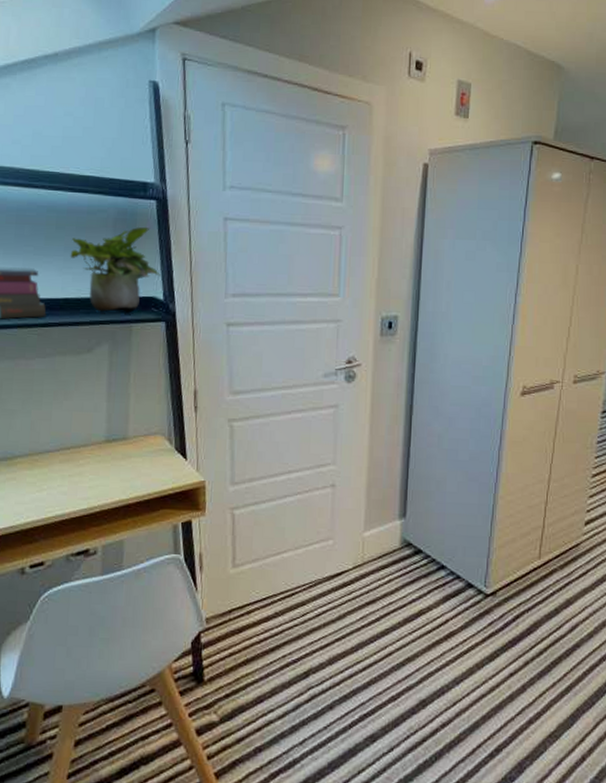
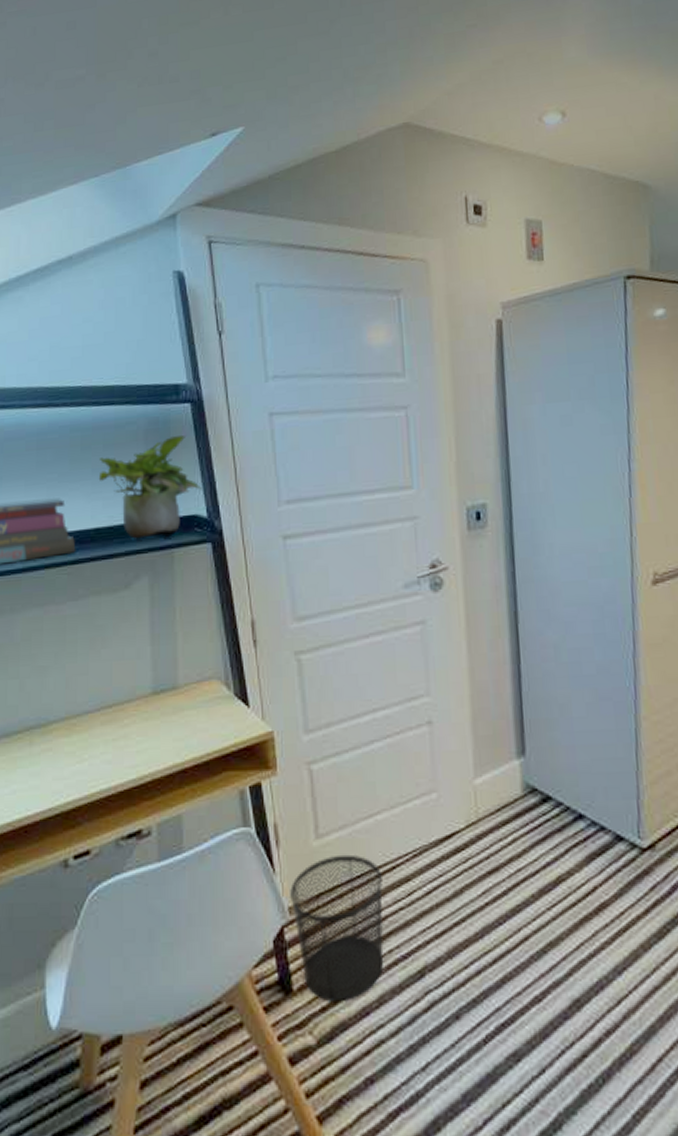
waste bin: none [208,581,283,691] -> present [290,854,384,1002]

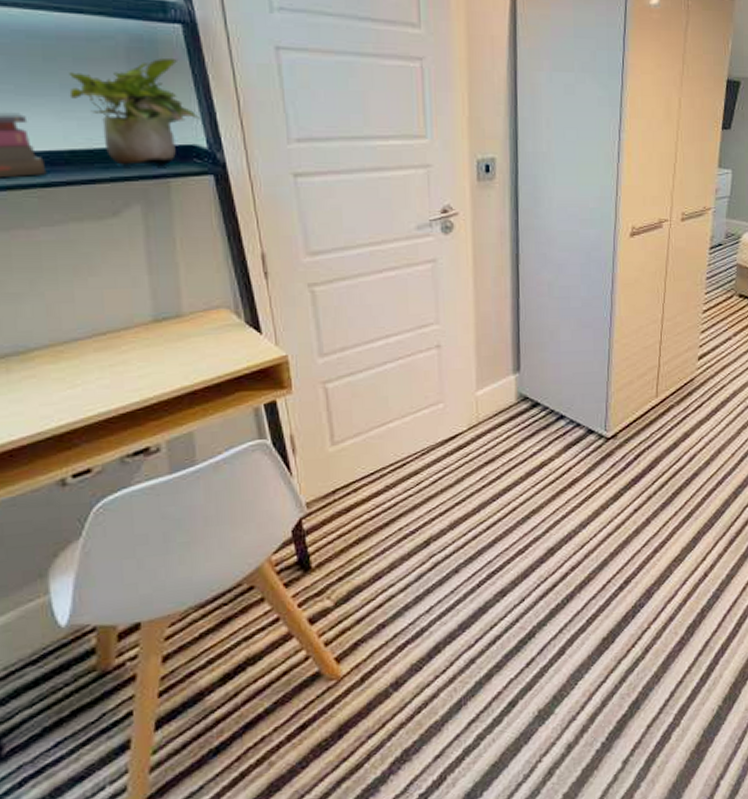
waste bin: present [290,854,384,1002] -> none [307,456,395,573]

